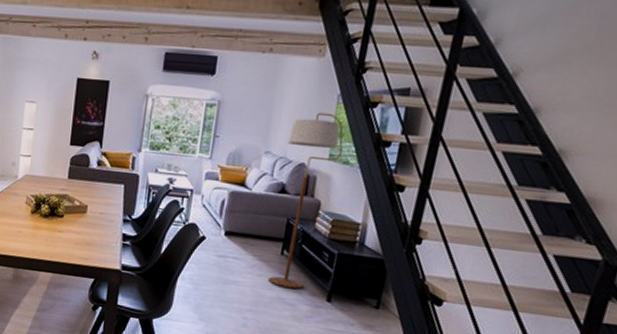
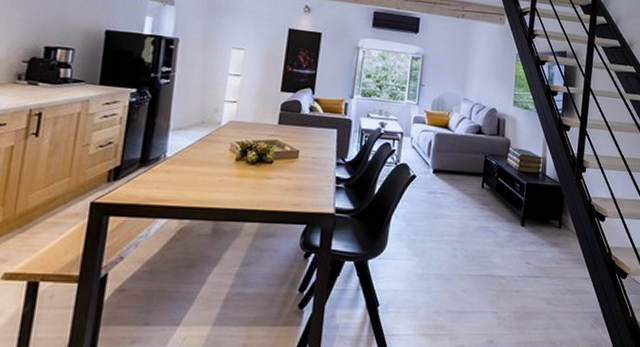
floor lamp: present [267,112,344,289] -> none [472,67,523,217]

